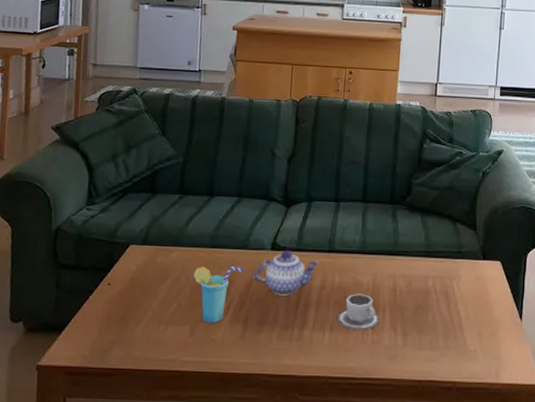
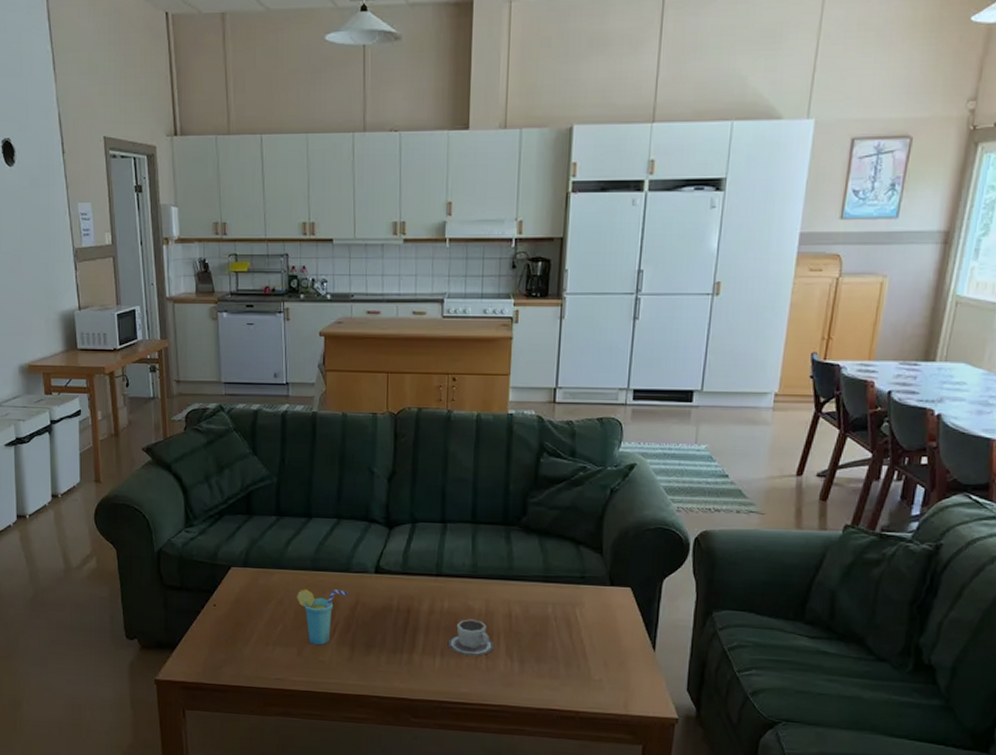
teapot: present [253,249,319,296] -> none [357,573,427,620]

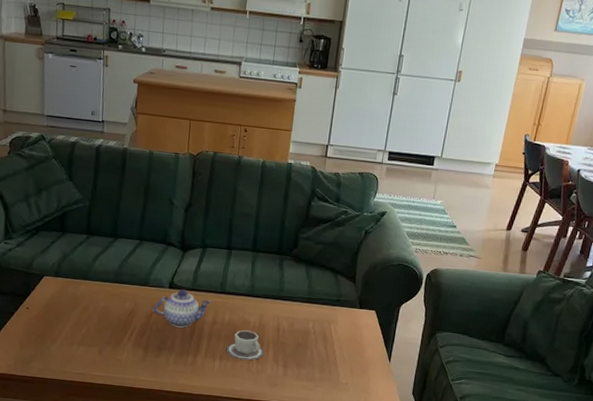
cup: present [297,589,349,645] -> none [100,298,146,346]
teapot: none [357,573,427,620] -> present [153,288,212,328]

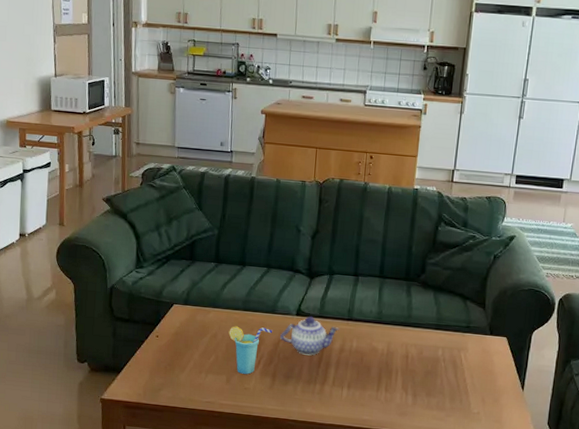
cup: none [100,298,146,346] -> present [228,326,273,374]
cup: present [226,330,265,361] -> none [354,357,393,389]

